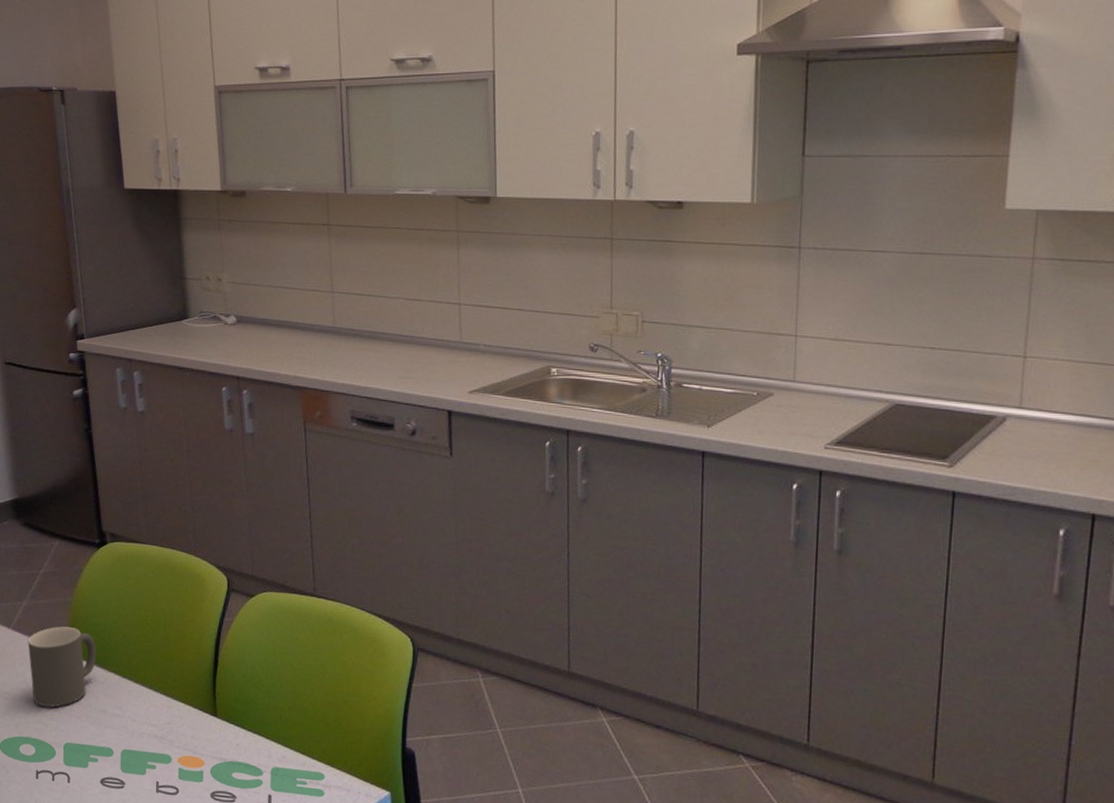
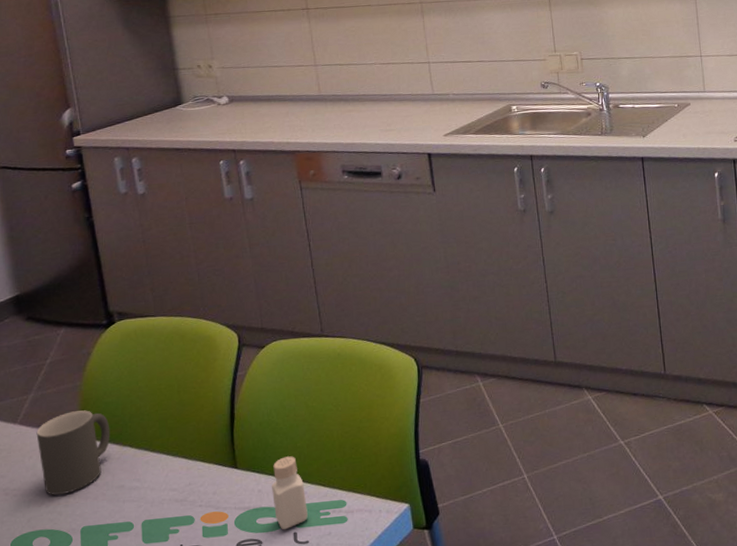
pepper shaker: none [250,715,284,790] -> present [272,456,308,530]

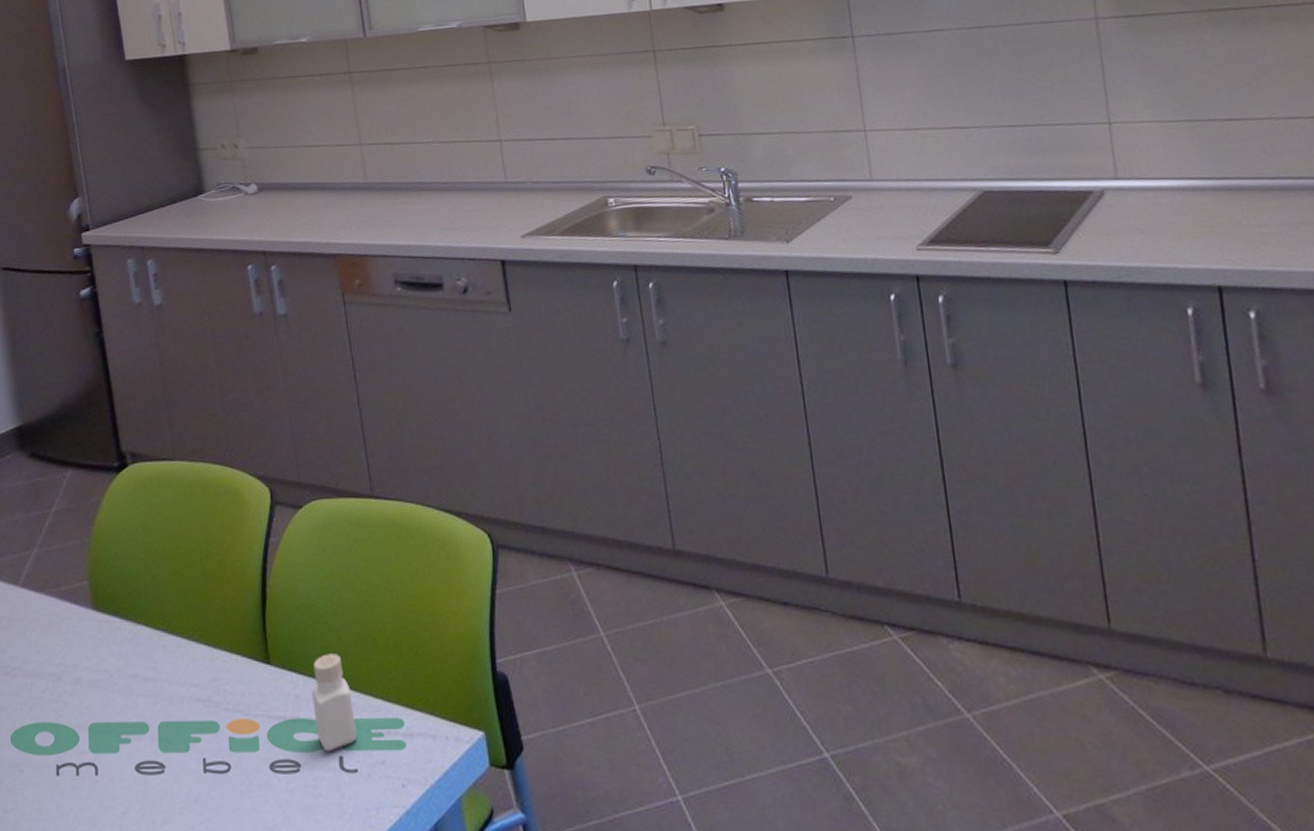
mug: present [36,410,111,495] -> none [39,574,123,680]

